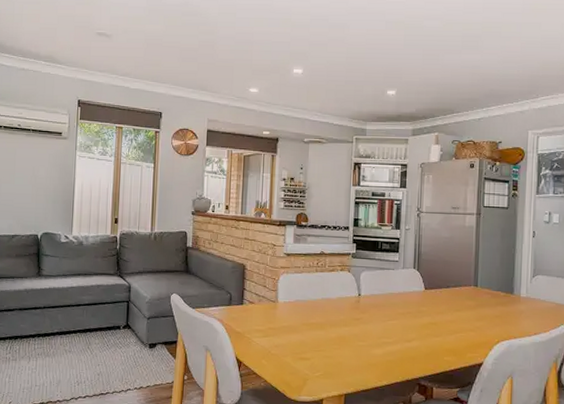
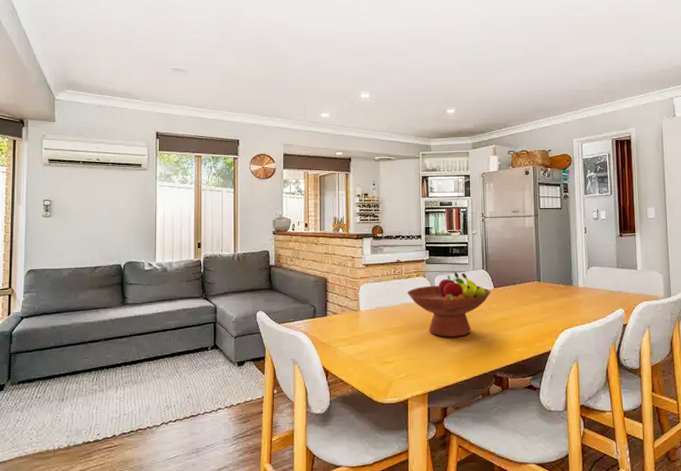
fruit bowl: none [329,268,421,339] -> present [407,271,491,337]

